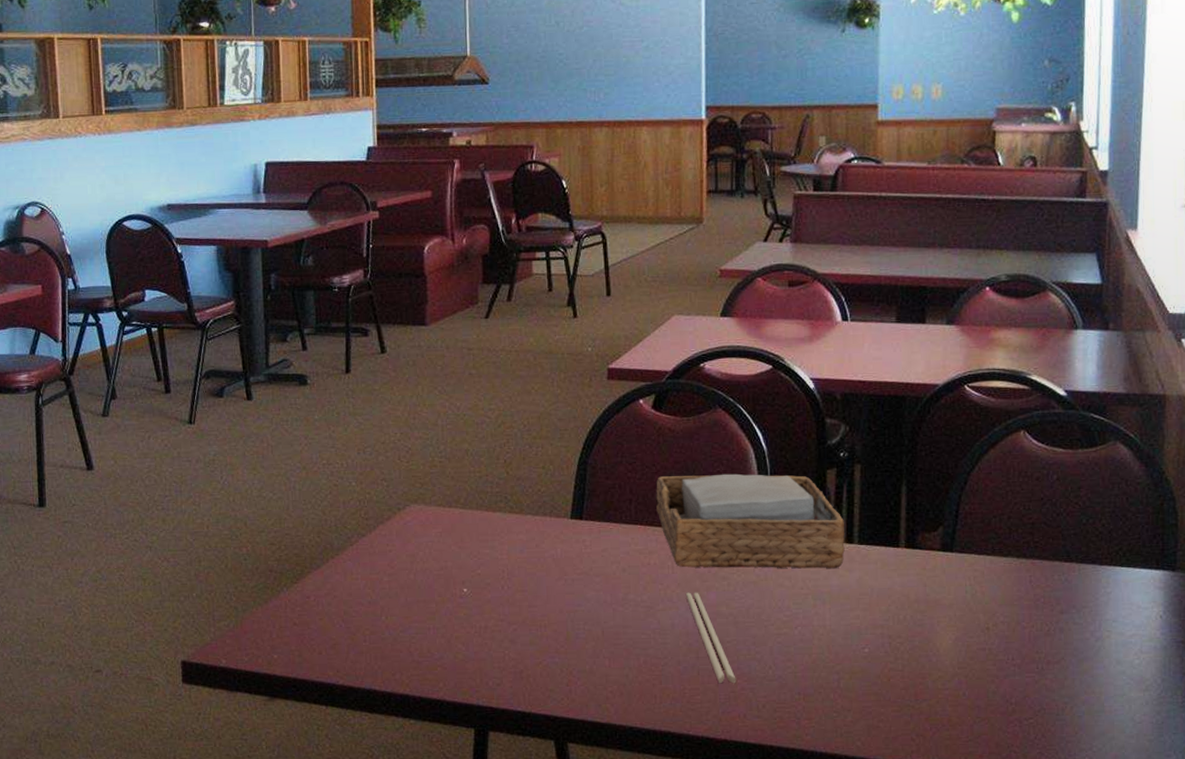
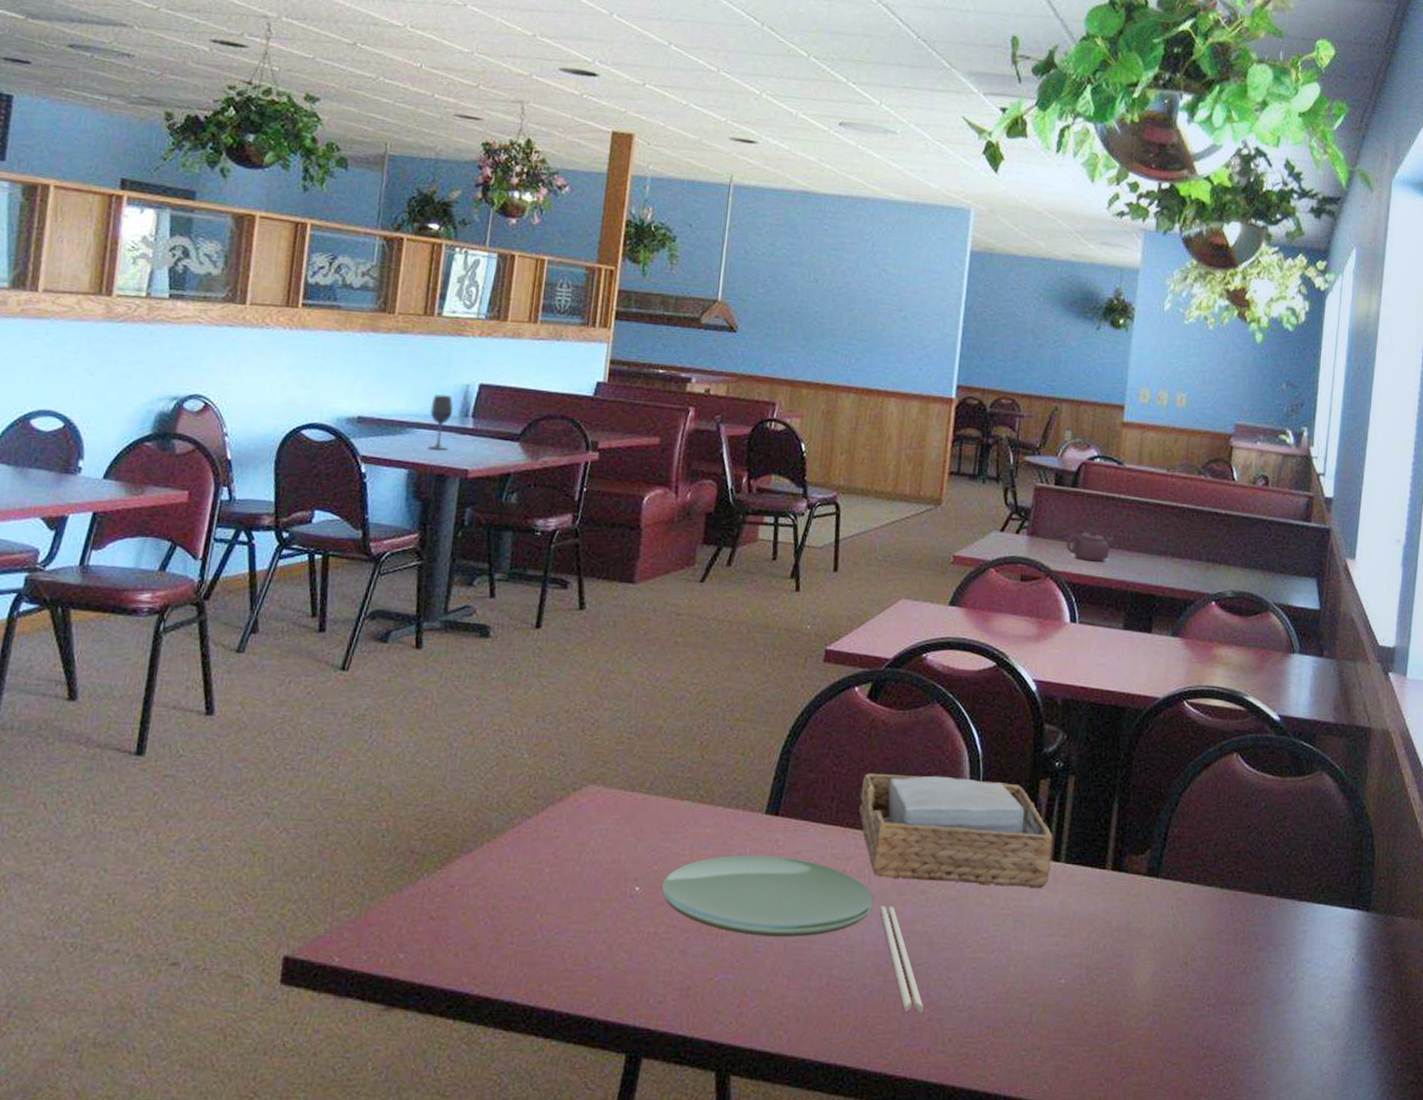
wine glass: none [227,175,247,226] -> present [427,394,453,451]
plate: none [487,555,679,625] -> present [662,855,874,937]
teapot: none [831,227,880,261] -> present [1066,527,1115,562]

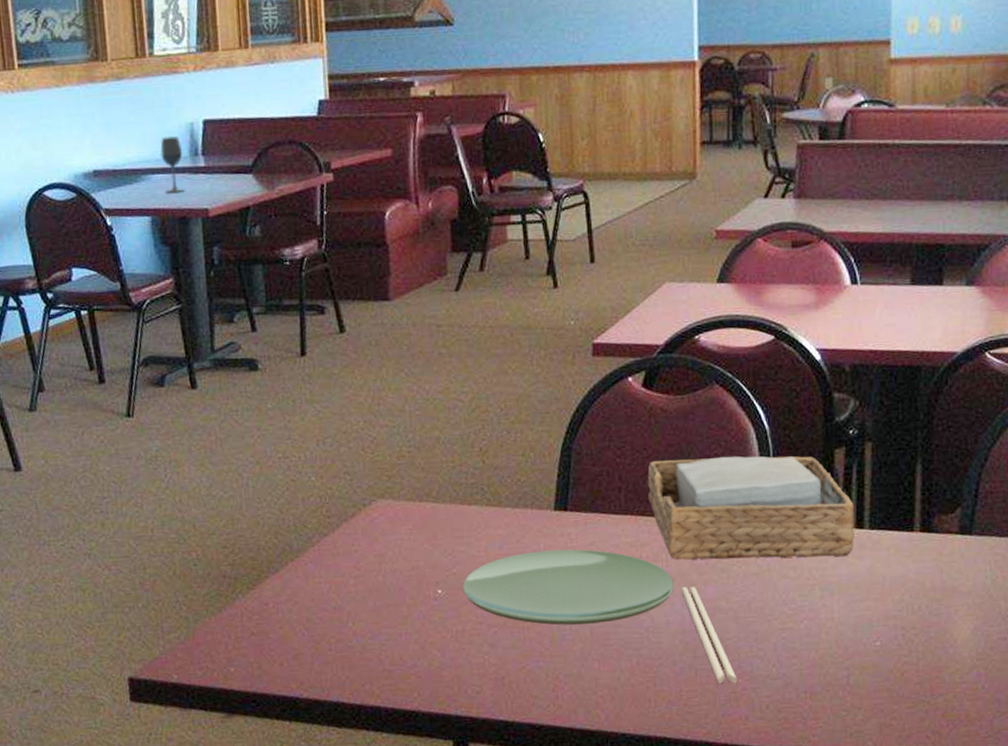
teapot: present [1066,527,1115,562] -> none [838,179,893,217]

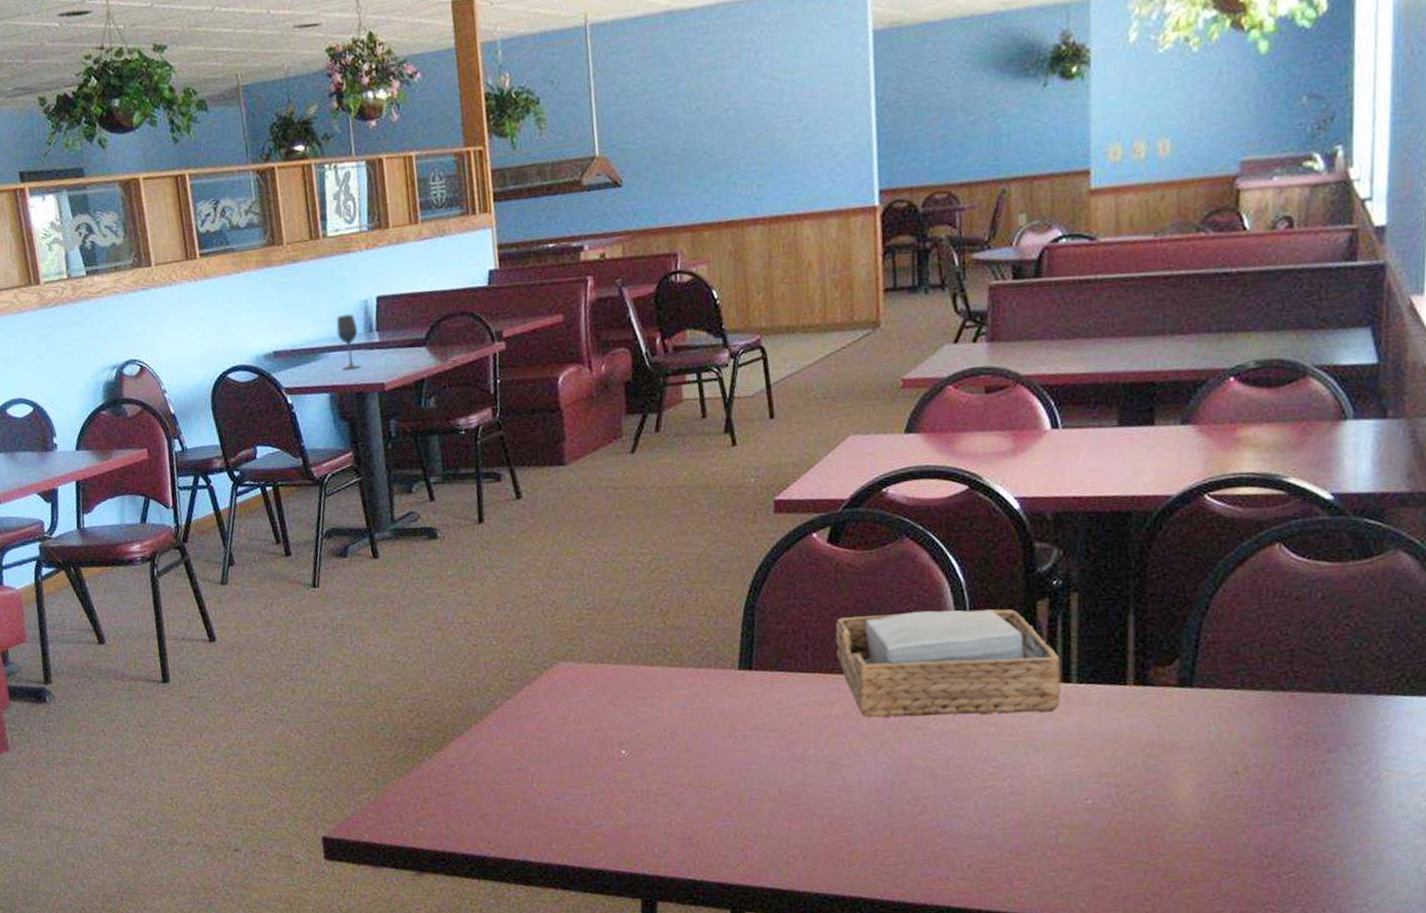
plate: present [463,549,674,625] -> none [647,708,867,785]
chopsticks: present [681,586,737,685] -> none [873,744,936,844]

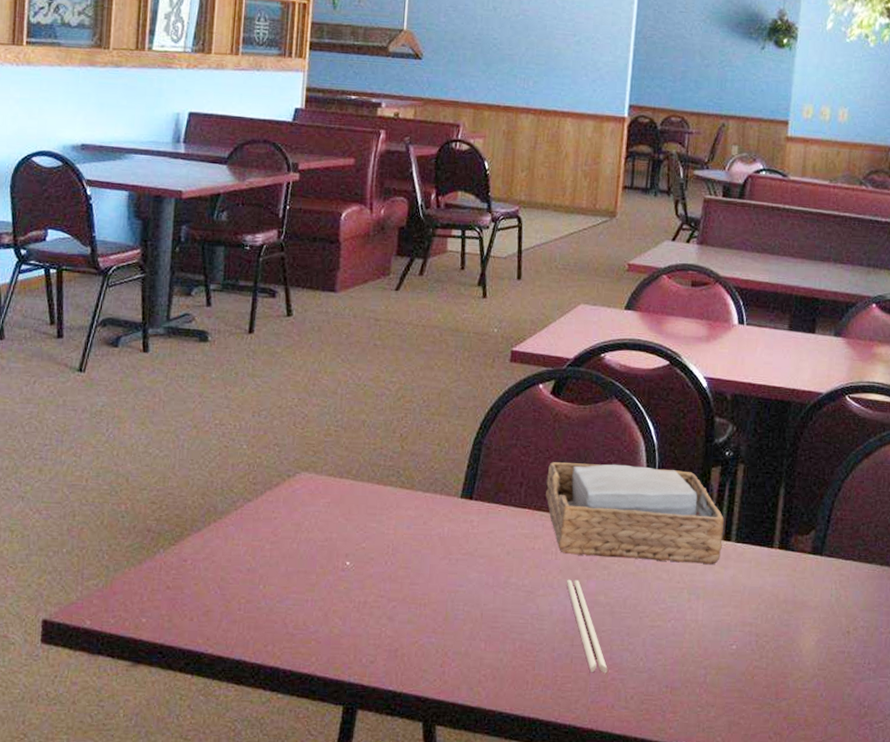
wine glass: present [336,313,361,370] -> none [145,122,166,174]
chopsticks: none [873,744,936,844] -> present [566,579,608,674]

